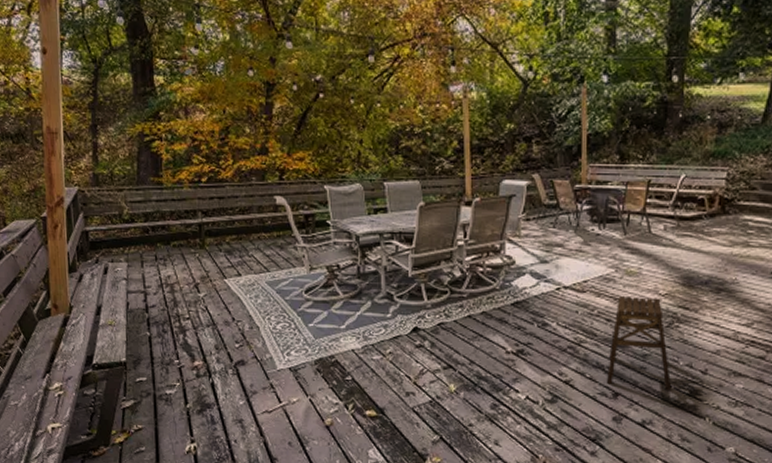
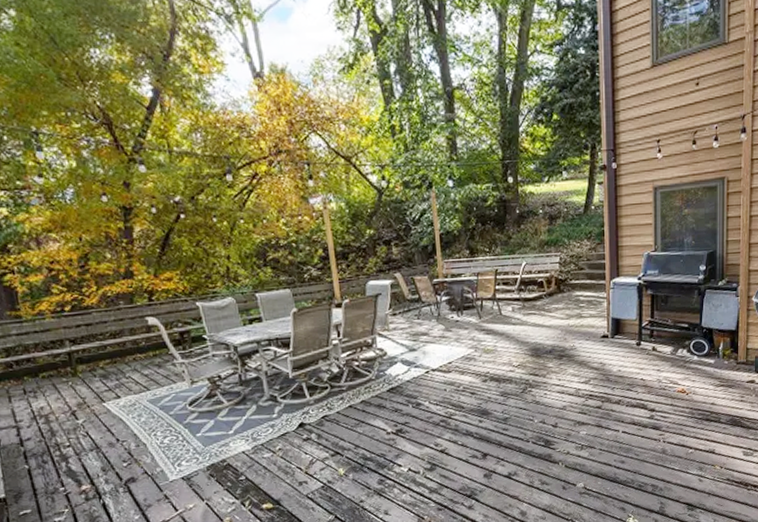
stool: present [606,297,672,392] -> none [475,370,530,448]

